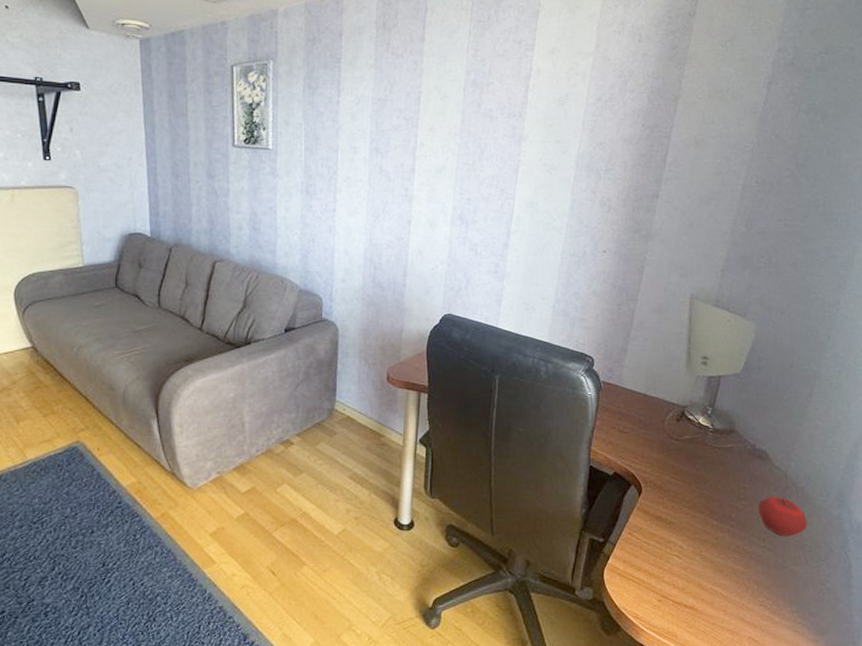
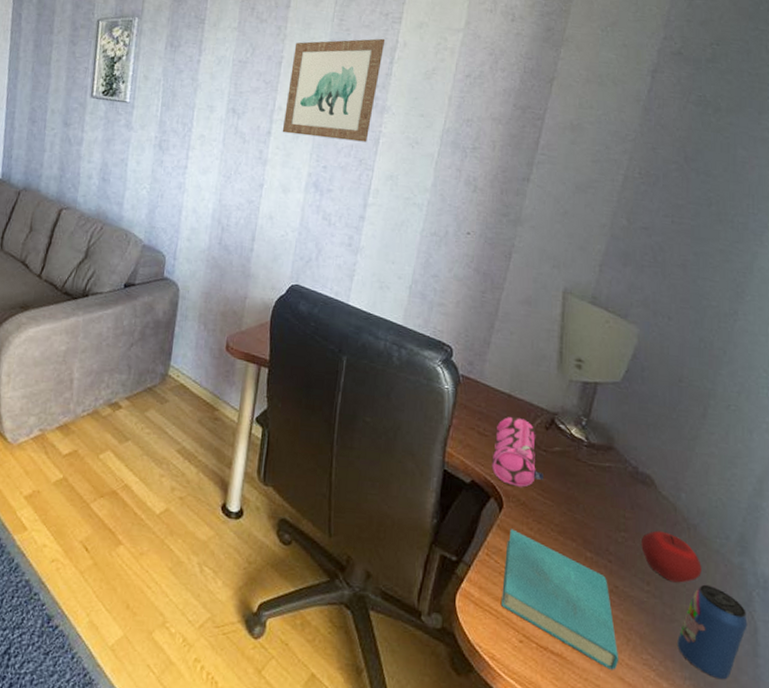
wall art: none [425,67,520,172] -> present [282,38,386,143]
pencil case: none [631,414,676,473] -> present [491,417,543,488]
book: none [643,509,740,613] -> present [501,529,619,670]
beverage can: none [787,535,844,609] -> present [677,584,748,680]

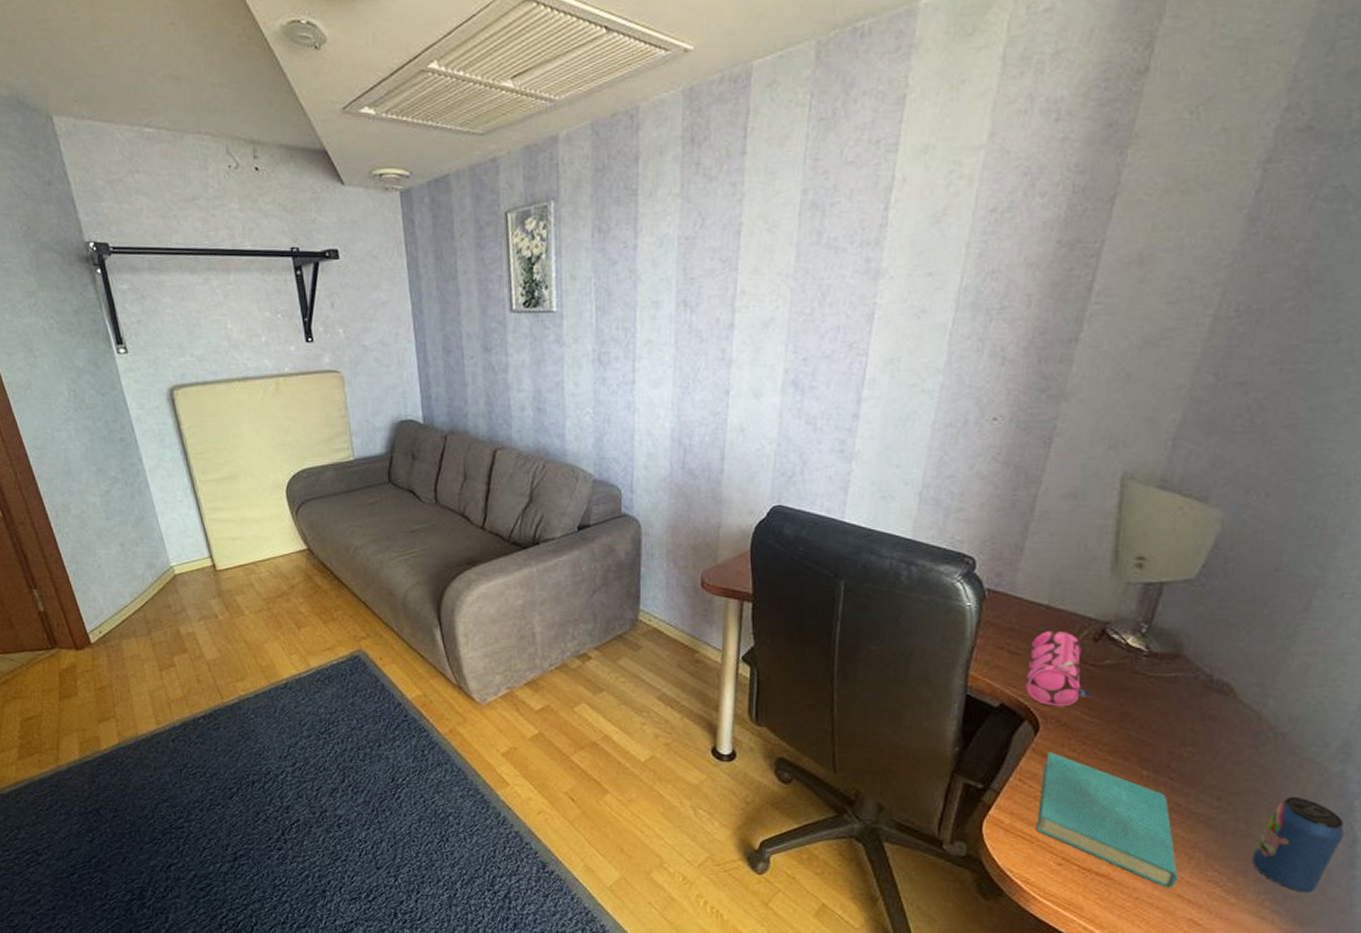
wall art: present [282,38,386,143] -> none [747,176,877,323]
apple: present [641,530,702,583] -> none [1212,742,1290,797]

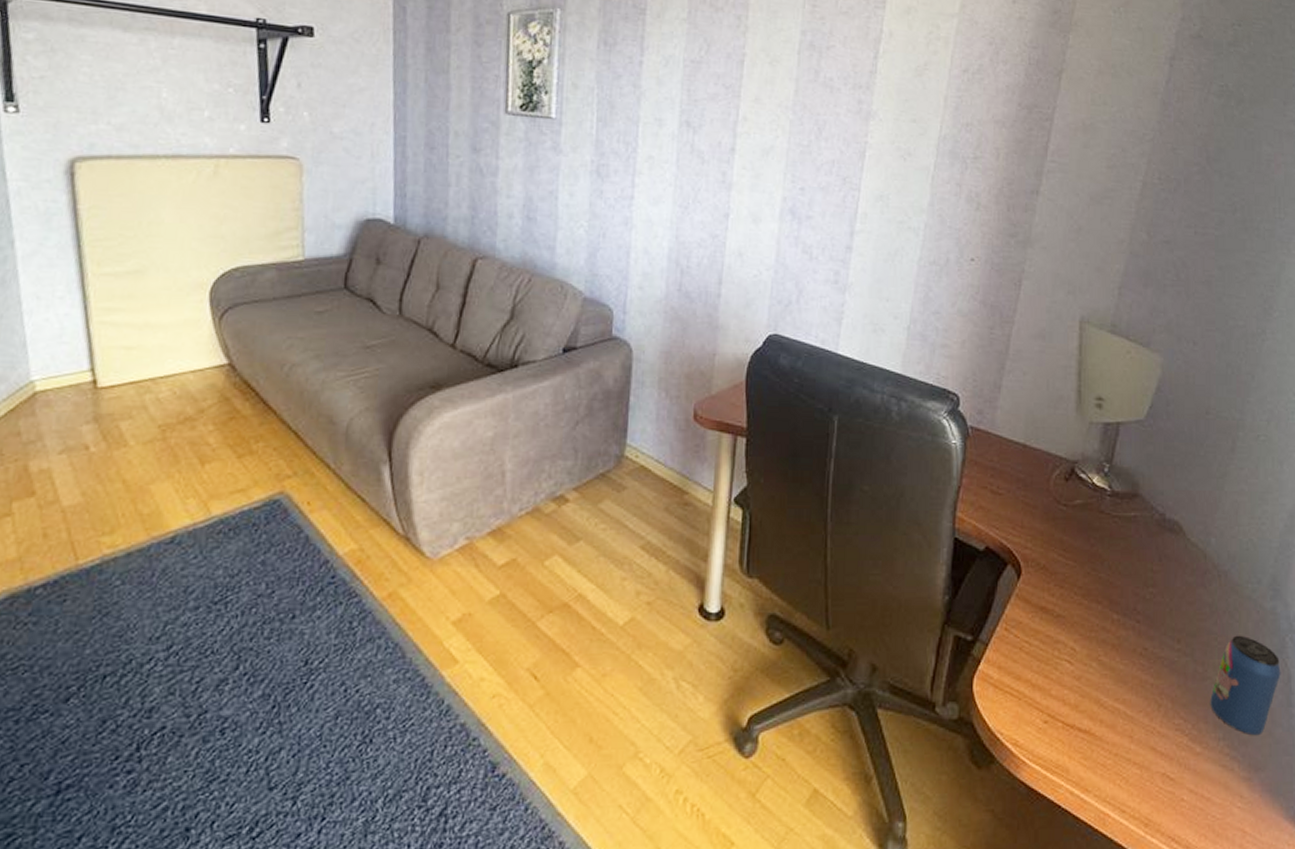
pencil case: present [1025,631,1090,707] -> none [1007,470,1064,549]
book: present [1037,752,1178,888] -> none [1023,597,1151,741]

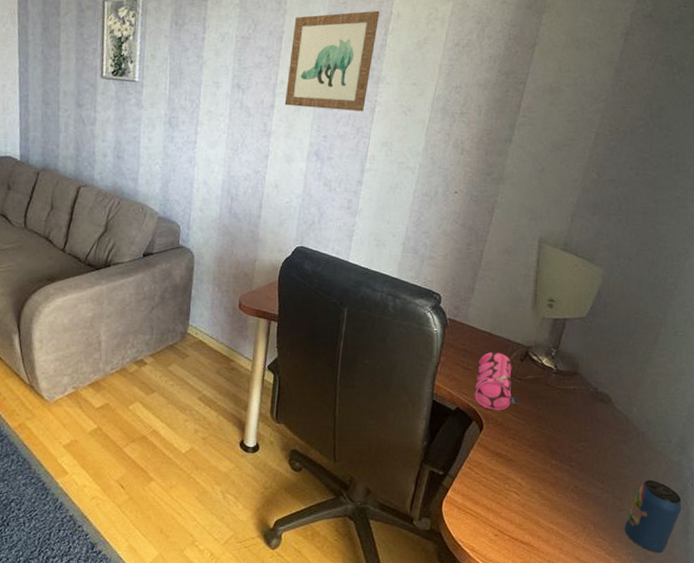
wall art: none [748,27,868,156] -> present [284,10,380,112]
pencil case: none [1007,470,1064,549] -> present [473,352,518,411]

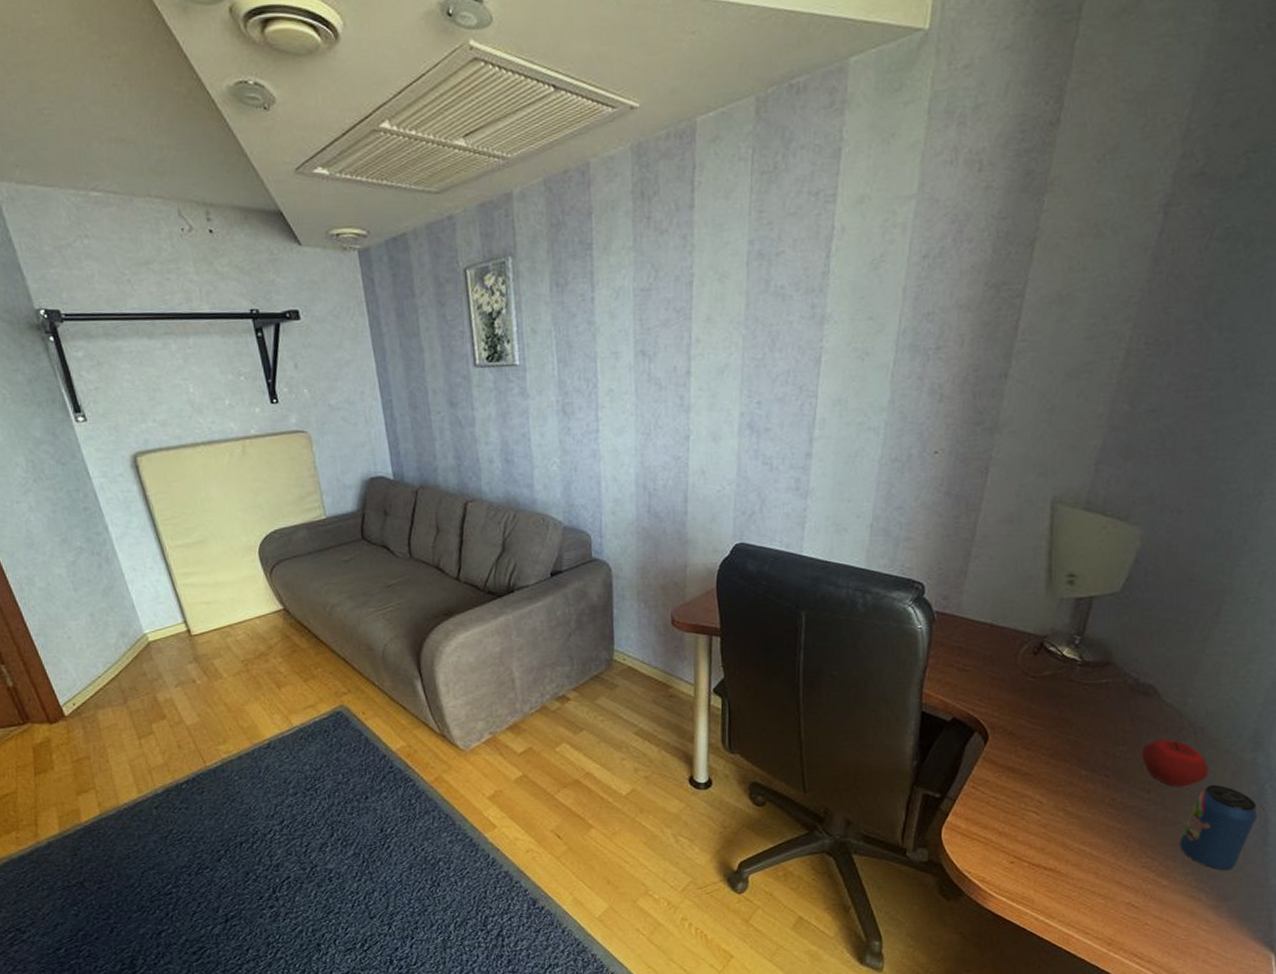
wall art: present [284,10,380,112] -> none [703,226,818,370]
pencil case: present [473,352,518,411] -> none [974,647,1032,718]
apple: none [598,439,647,480] -> present [1142,739,1209,787]

